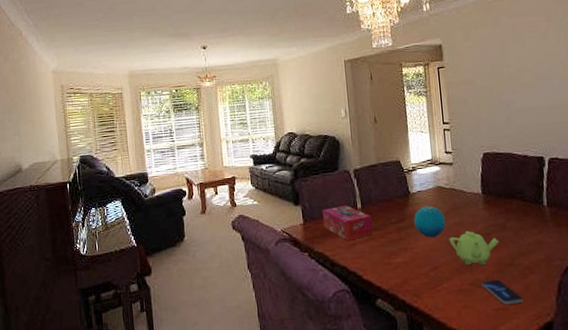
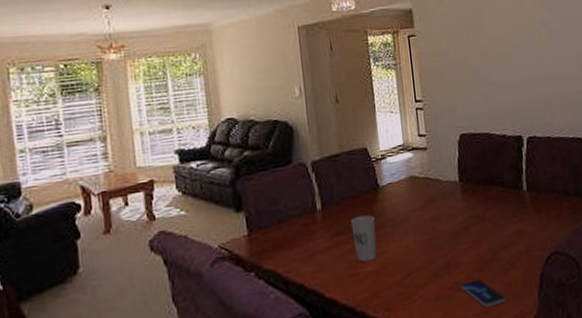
tissue box: present [322,205,373,241] -> none [272,206,336,252]
cup: none [385,216,407,254] -> present [350,215,377,262]
decorative orb: present [414,205,445,237] -> none [384,199,420,238]
teapot: present [449,230,500,266] -> none [424,225,479,267]

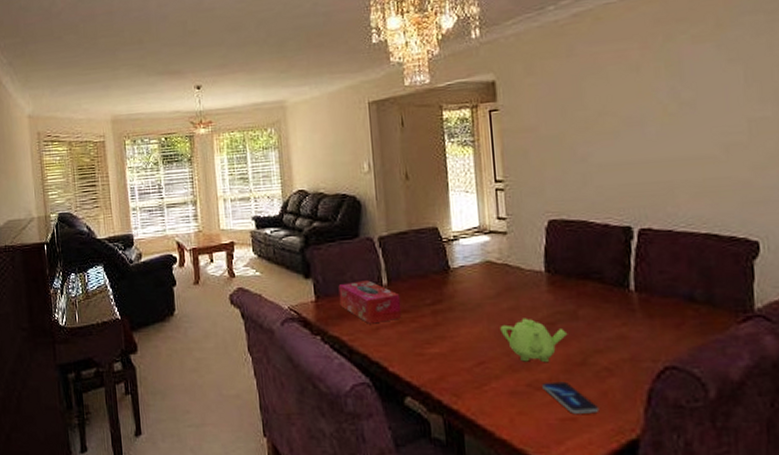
tissue box: none [272,206,336,252] -> present [338,280,402,324]
cup: present [350,215,377,262] -> none [417,295,445,343]
teapot: none [424,225,479,267] -> present [500,318,568,363]

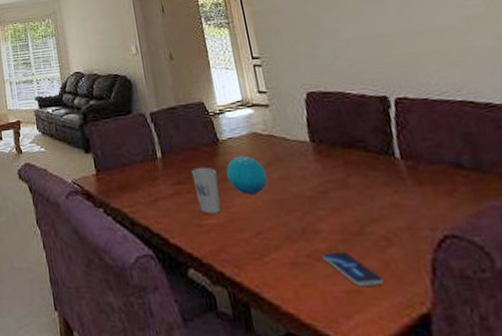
tissue box: present [338,280,402,324] -> none [116,153,178,196]
cup: none [417,295,445,343] -> present [191,167,221,214]
decorative orb: none [455,284,496,324] -> present [226,155,267,194]
teapot: present [500,318,568,363] -> none [273,187,341,233]

